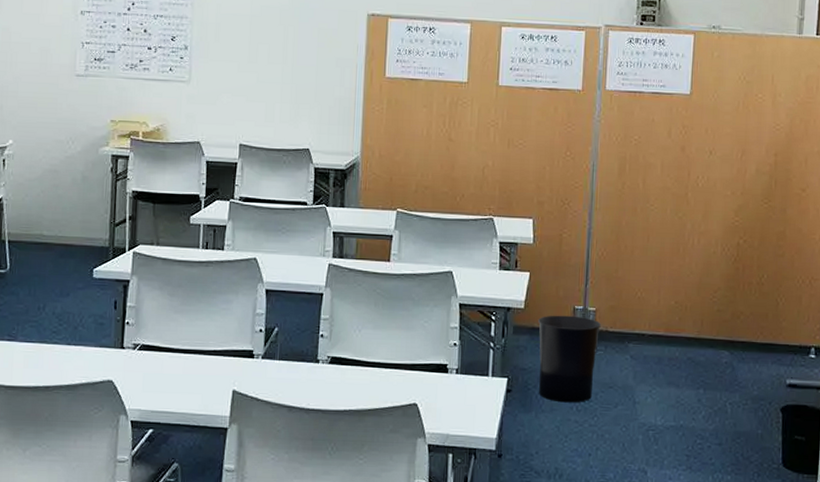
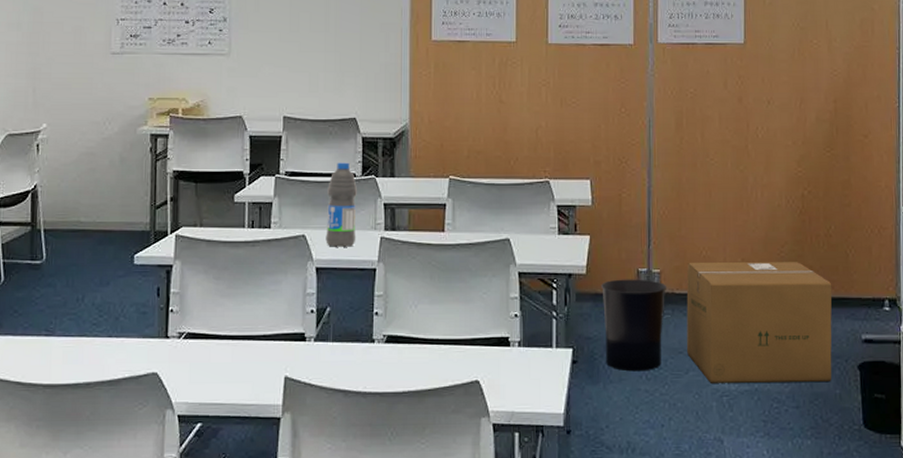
water bottle: none [276,190,308,272] -> present [326,162,357,247]
box: none [617,303,761,422] -> present [686,262,832,383]

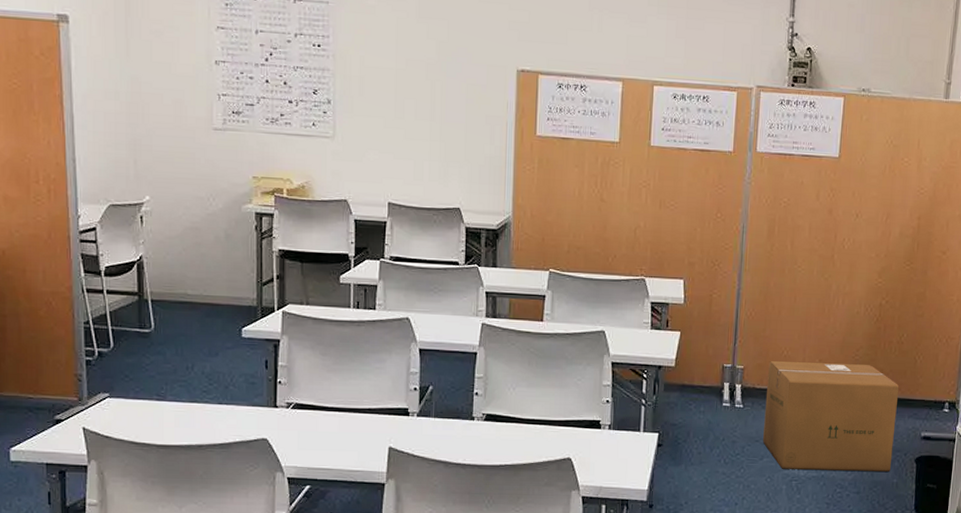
water bottle: present [326,162,357,247] -> none [429,250,460,331]
waste bin: present [602,279,666,372] -> none [688,373,748,456]

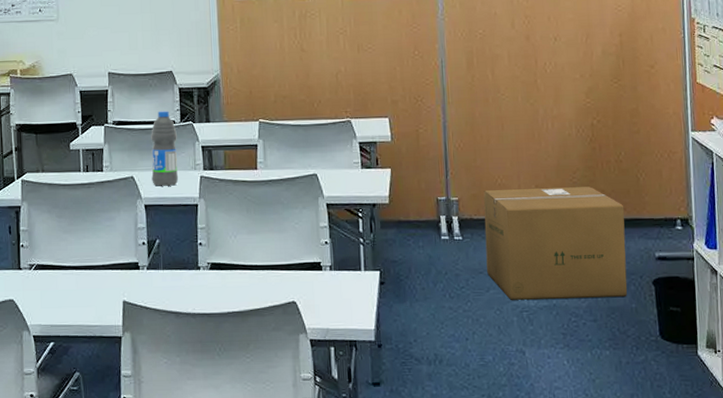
water bottle: none [429,250,460,331] -> present [151,111,179,186]

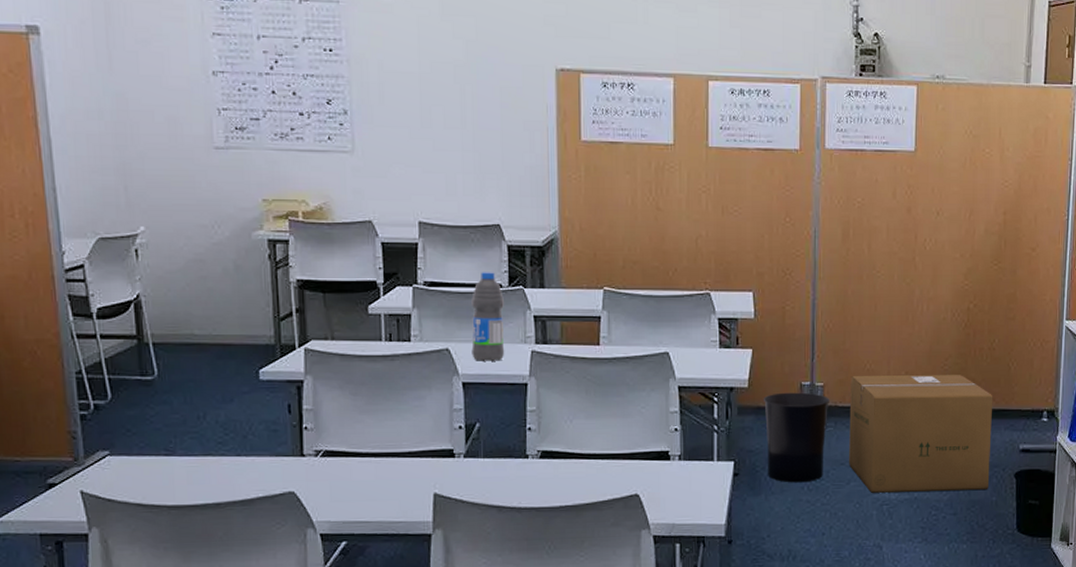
waste bin: none [404,206,465,291] -> present [764,392,829,483]

